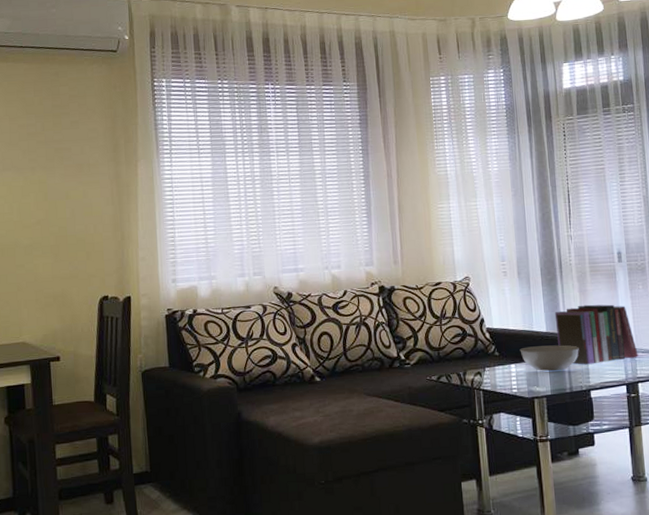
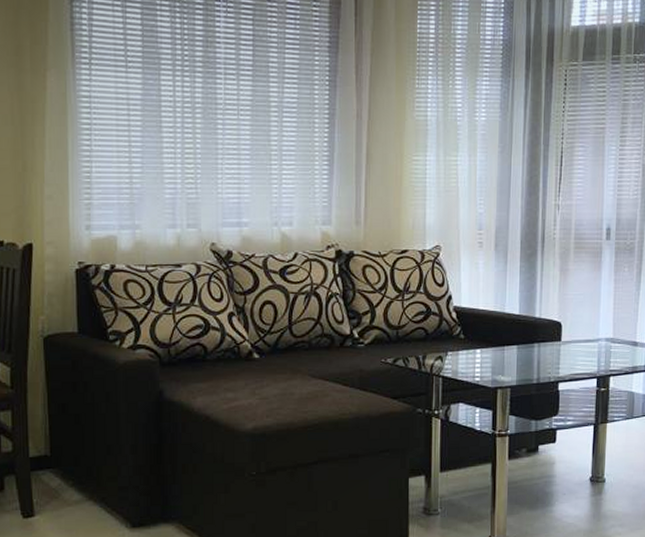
bowl: present [520,344,579,372] -> none [487,330,552,360]
books: present [554,304,639,365] -> none [530,286,614,354]

